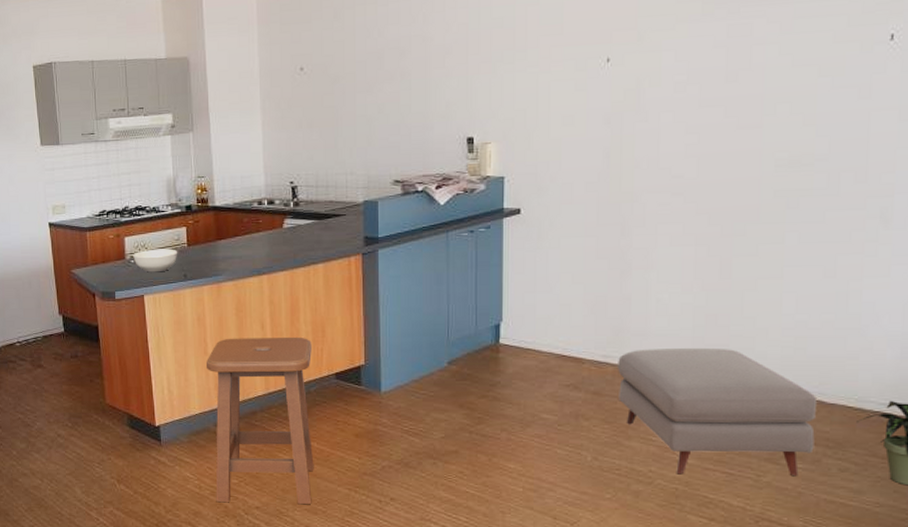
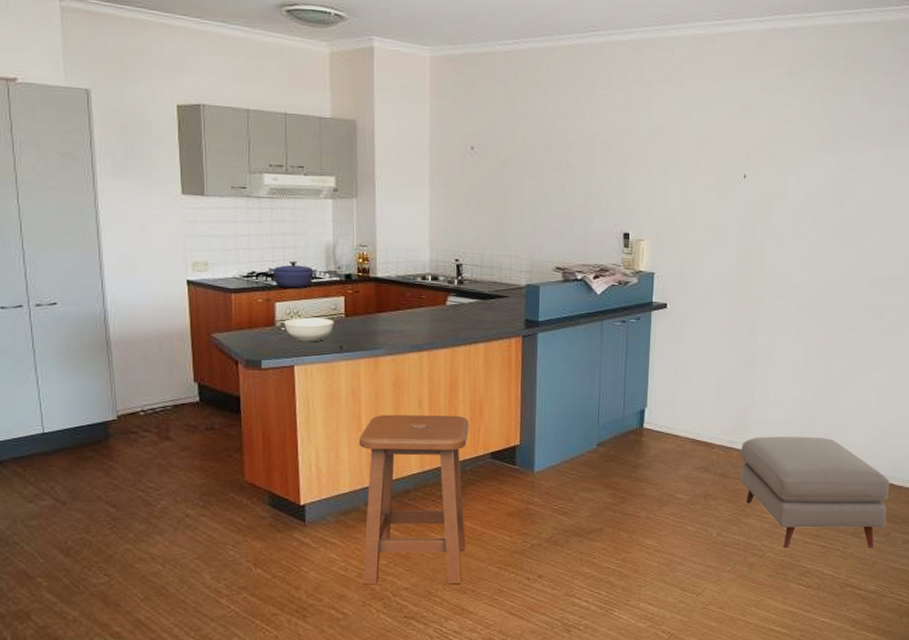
cooking pot: none [116,197,161,224] -> present [267,260,318,290]

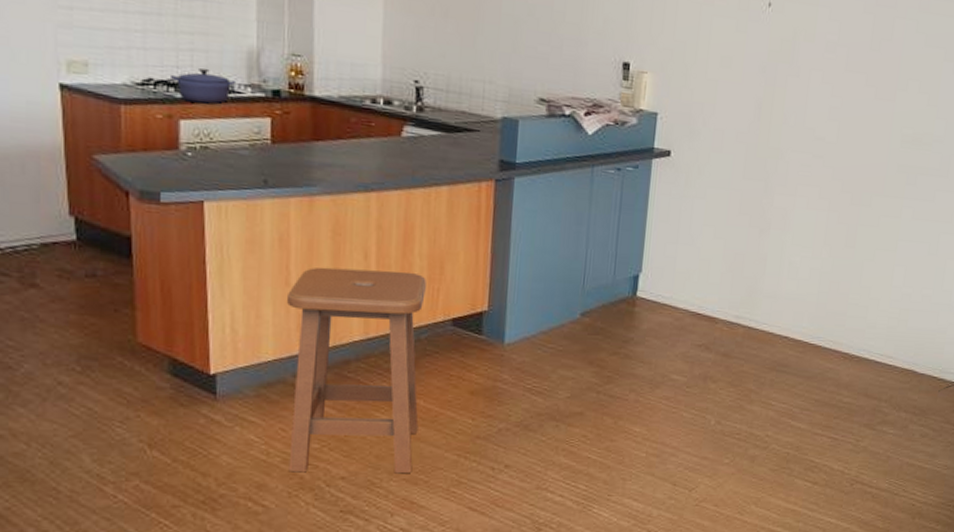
bowl: present [284,317,334,342] -> none [191,141,257,173]
ottoman: present [740,436,889,548] -> none [745,311,911,442]

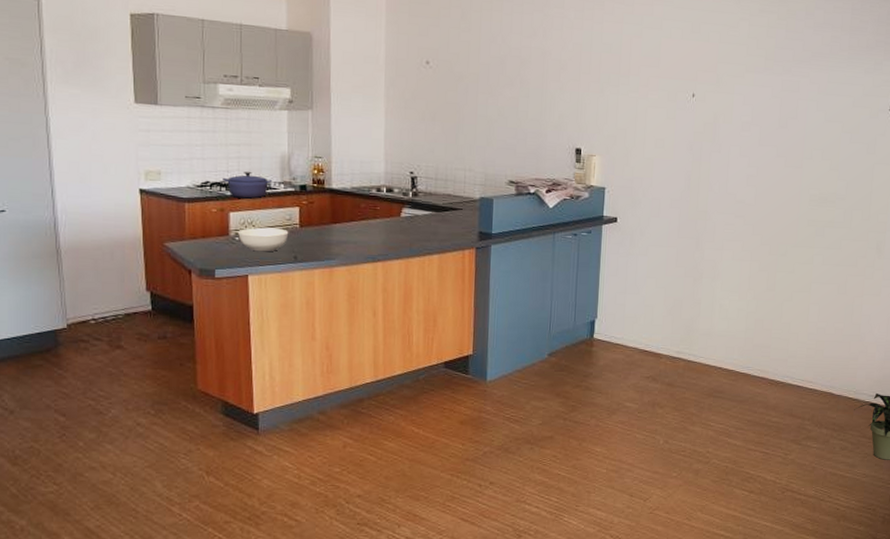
bowl: none [191,141,257,173] -> present [238,227,289,252]
stool: present [287,267,426,474] -> none [313,324,423,492]

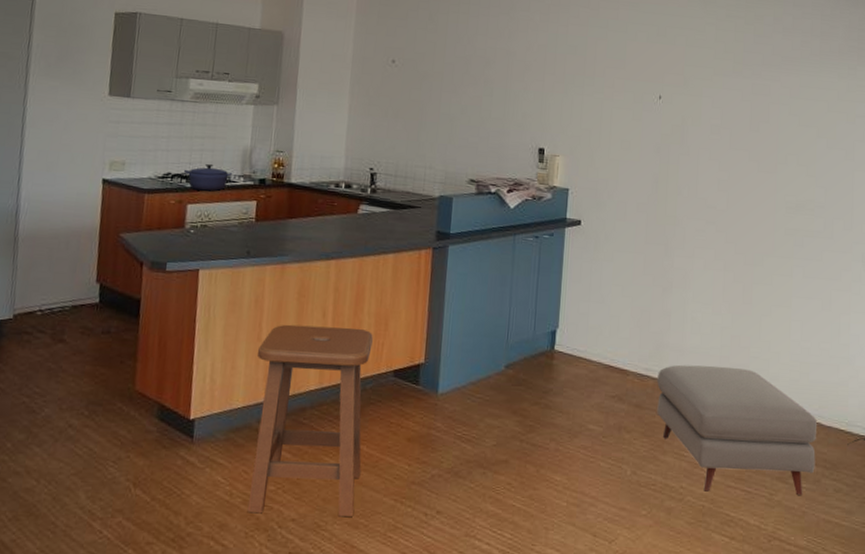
bowl: present [238,227,289,252] -> none [193,220,244,246]
stool: none [313,324,423,492] -> present [247,324,373,517]
ottoman: none [687,346,828,455] -> present [657,364,817,496]

